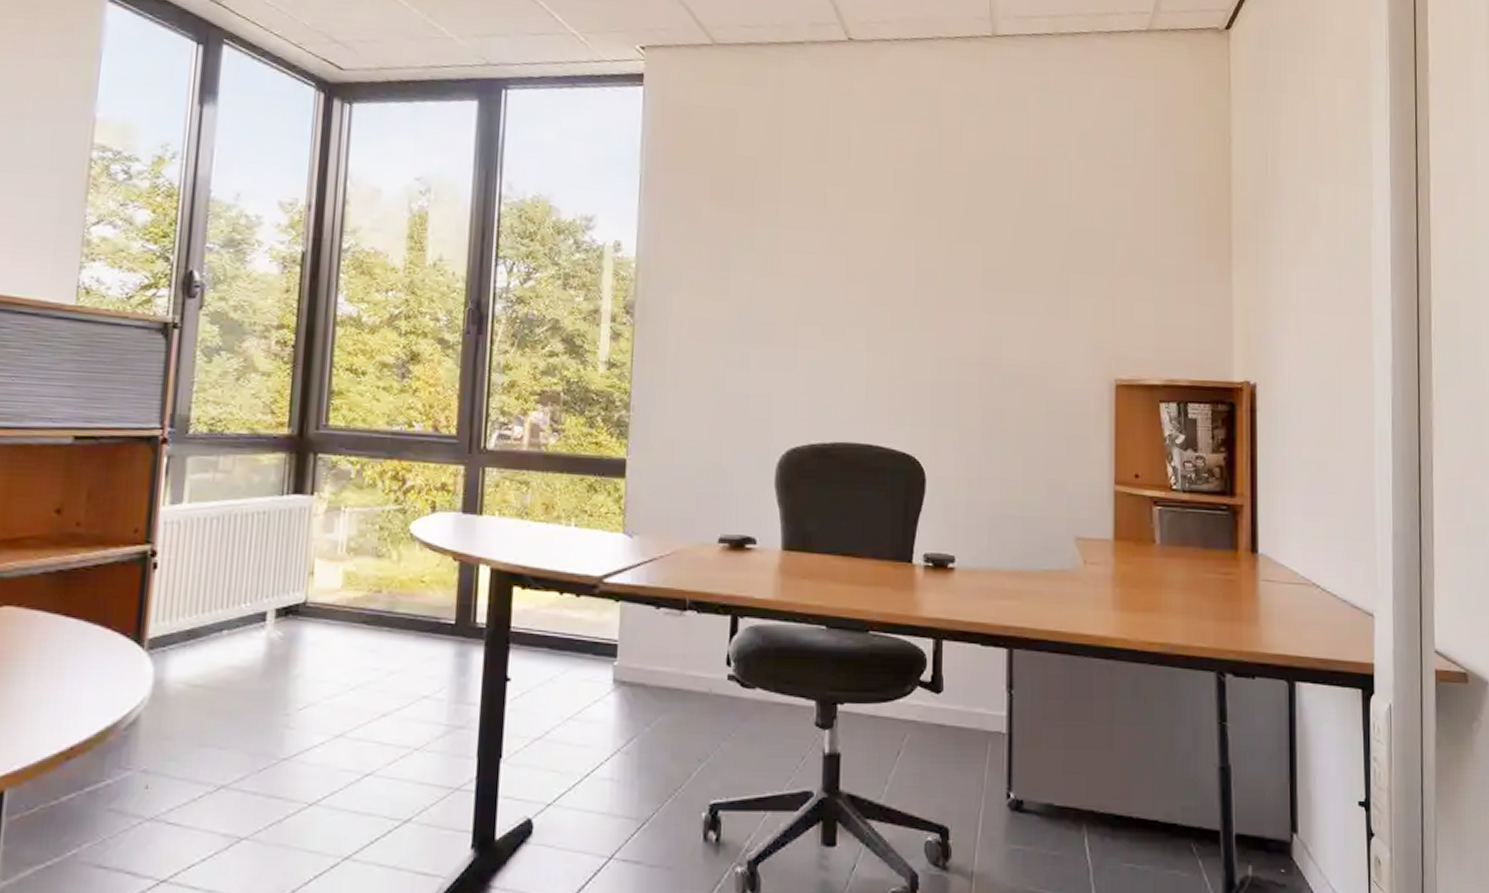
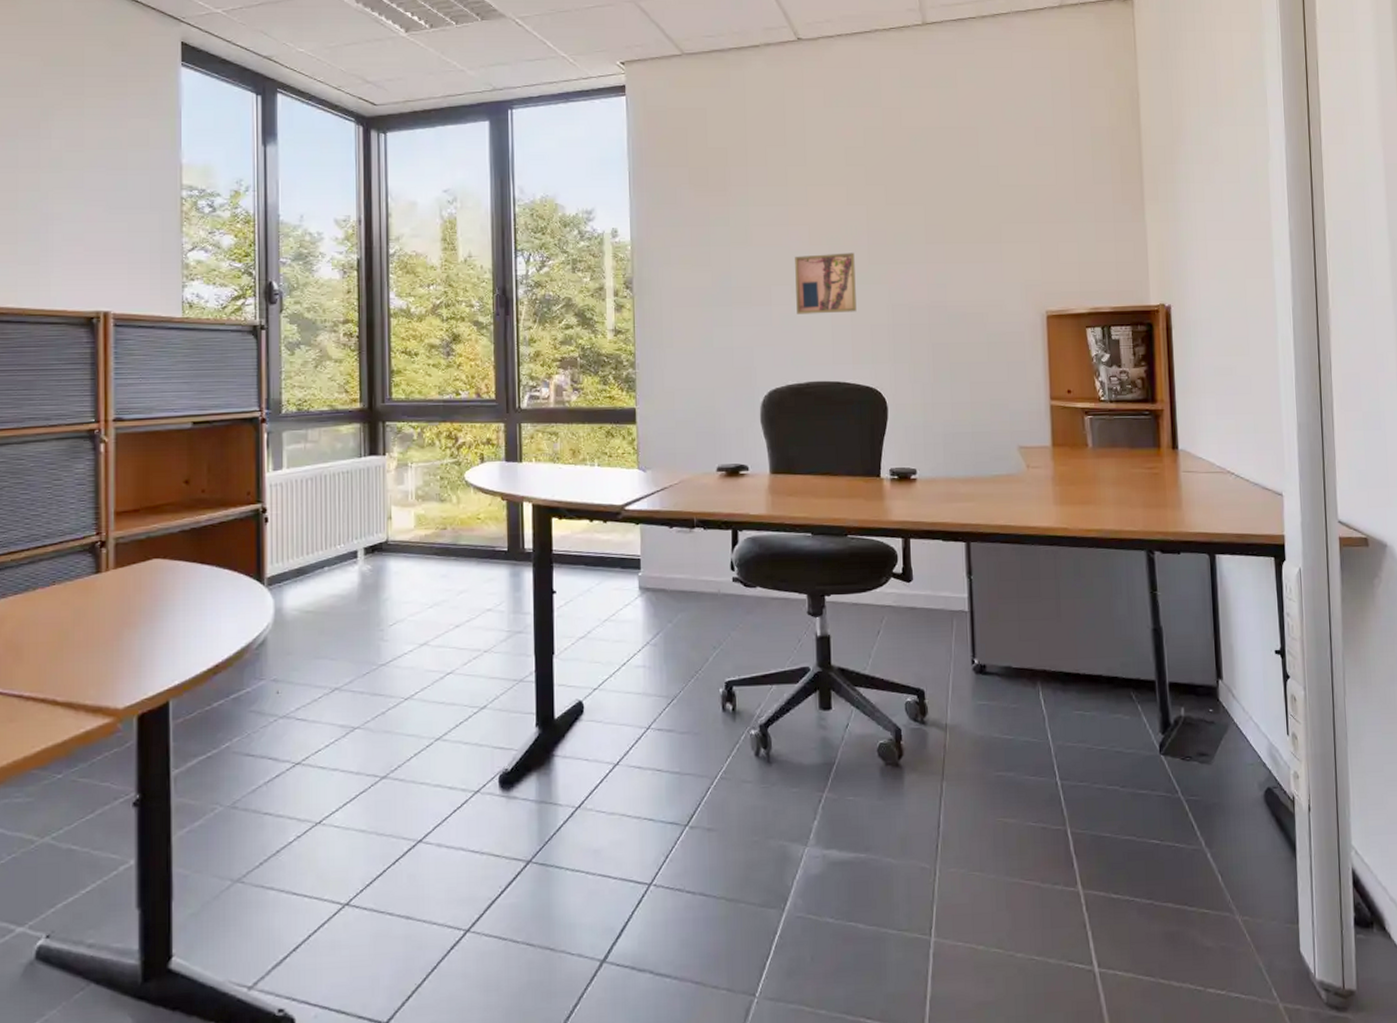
wall art: none [826,291,898,363] -> present [795,252,857,314]

